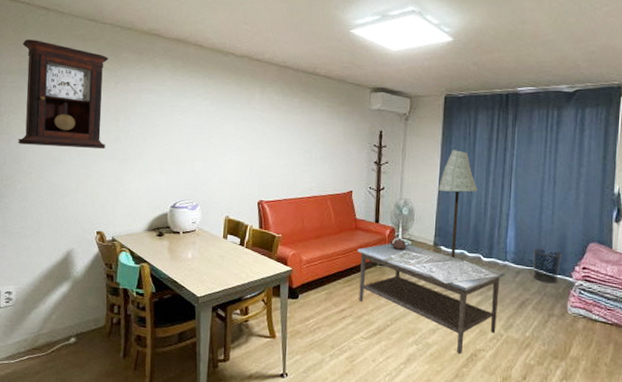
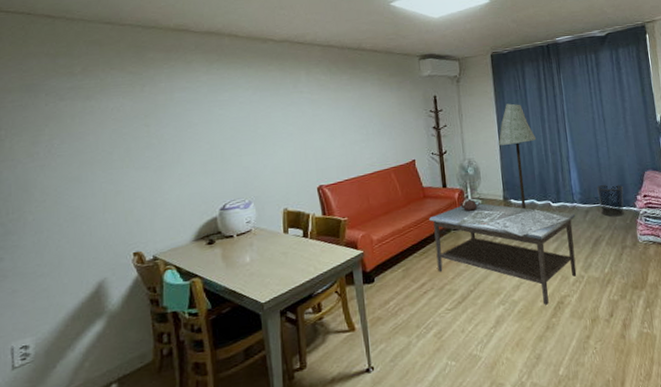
pendulum clock: present [17,39,109,149] -> none [24,51,136,170]

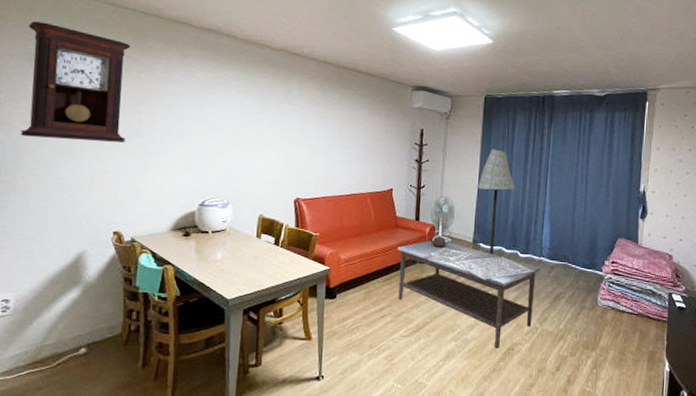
pendulum clock: none [24,51,136,170] -> present [20,21,131,142]
waste bin: present [597,184,624,217] -> none [566,244,593,278]

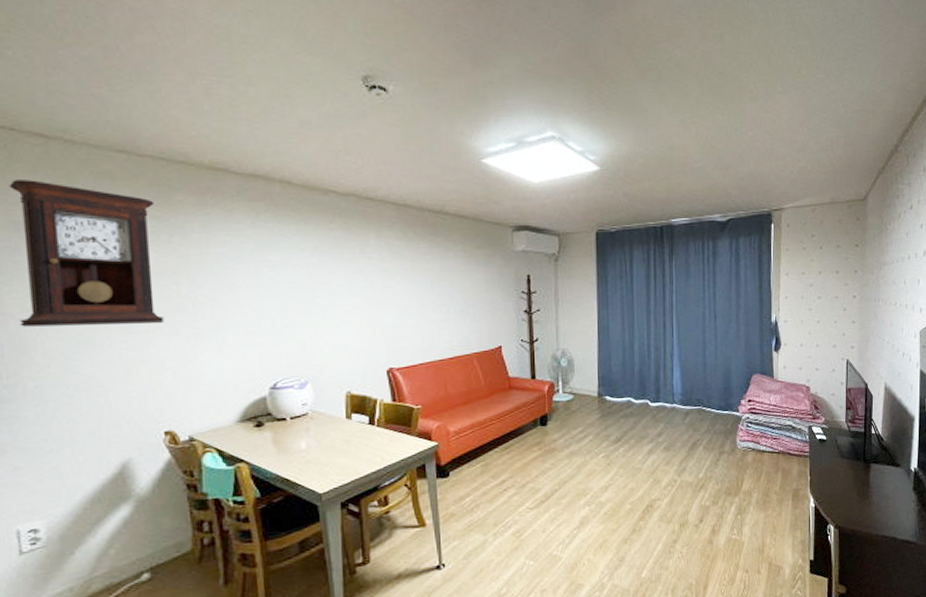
coffee table: present [397,235,541,349] -> none [514,392,674,508]
floor lamp: present [477,149,516,255] -> none [596,290,640,408]

